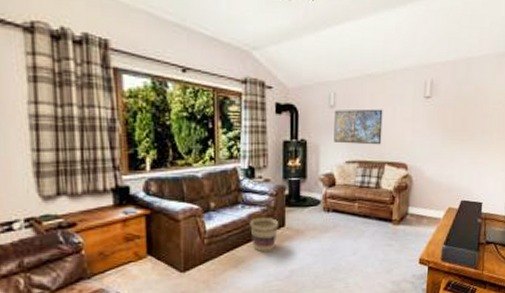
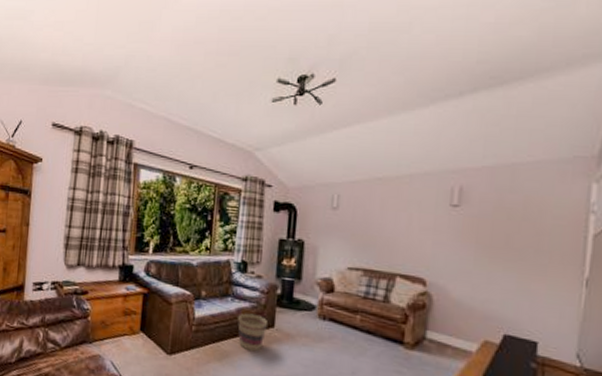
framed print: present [334,109,383,145] -> none [335,212,396,254]

